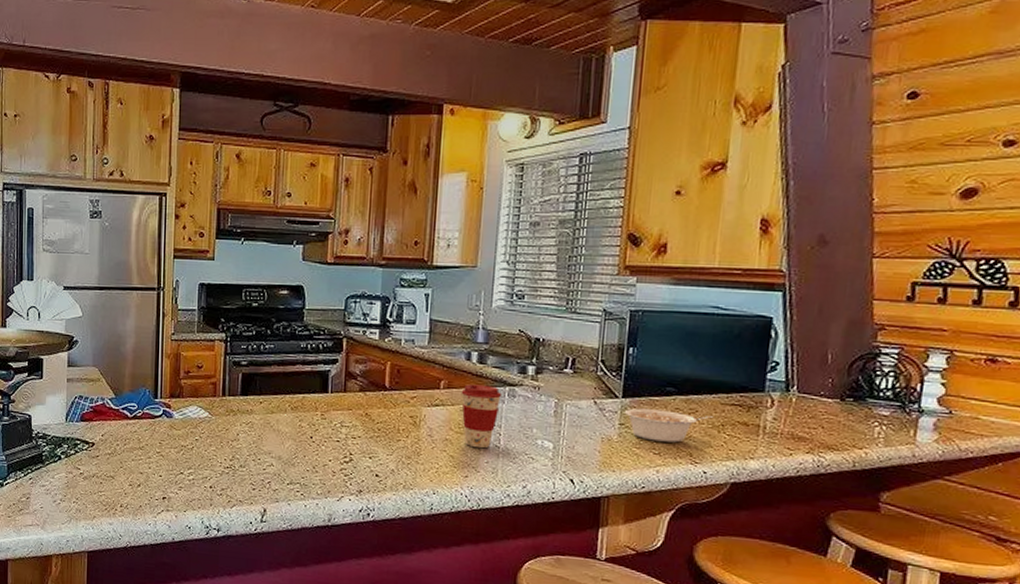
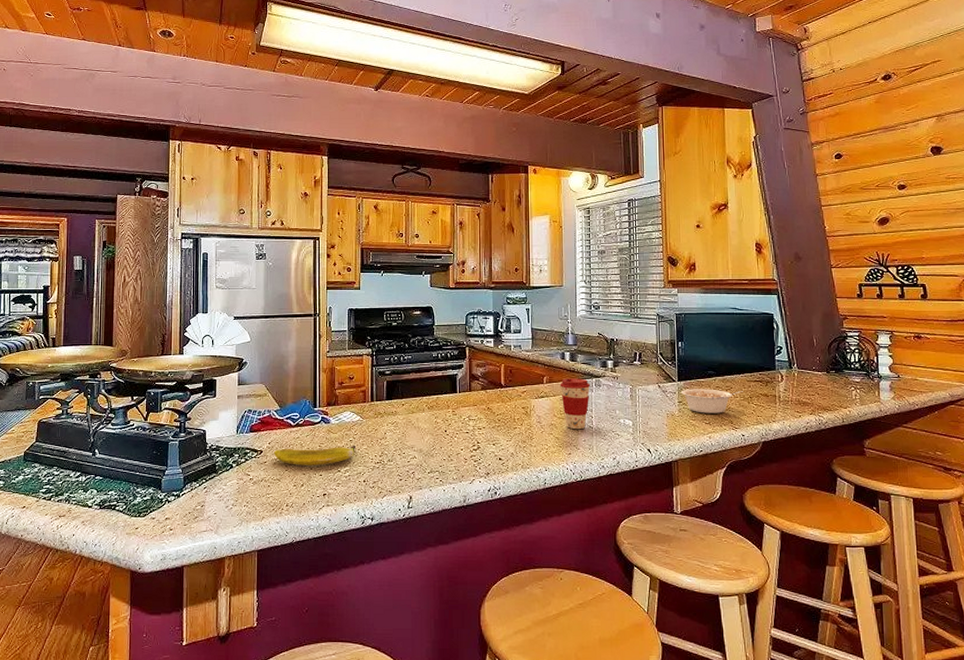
banana: none [108,442,203,465] -> present [274,446,357,465]

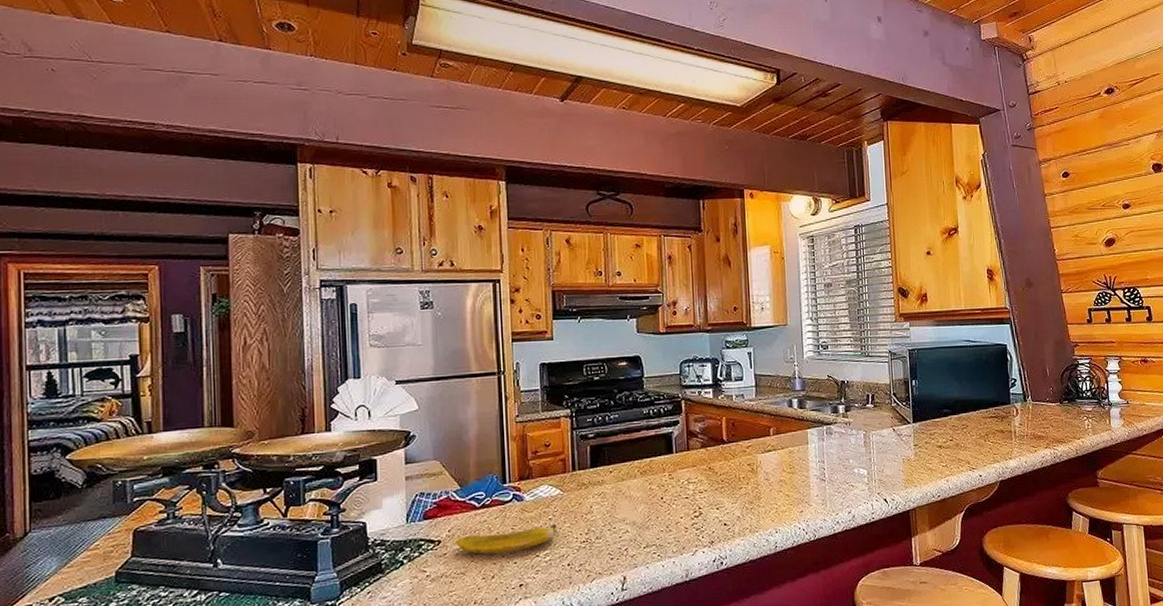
coffee cup: present [560,378,591,430] -> none [788,427,822,485]
legume: present [681,389,743,413] -> none [917,428,979,456]

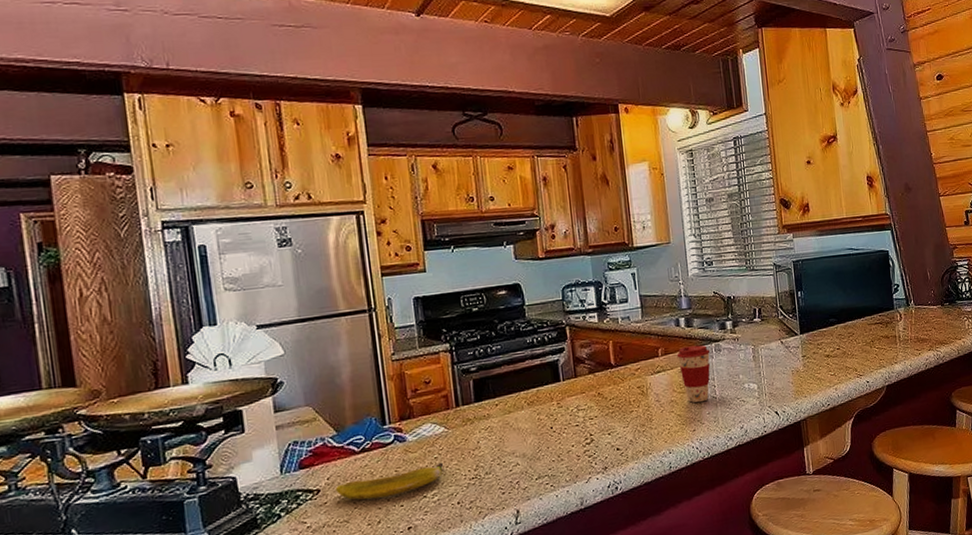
coffee cup: none [788,427,822,485] -> present [676,345,711,403]

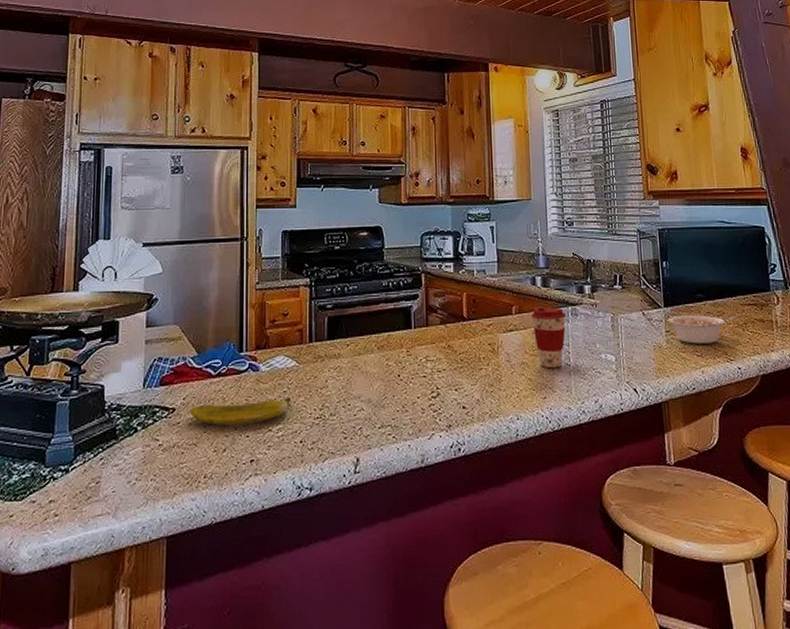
legume: none [805,336,865,365] -> present [668,315,736,344]

